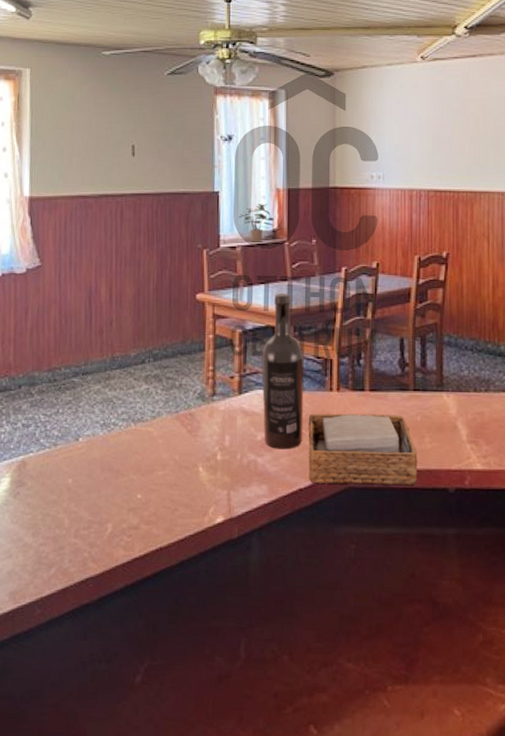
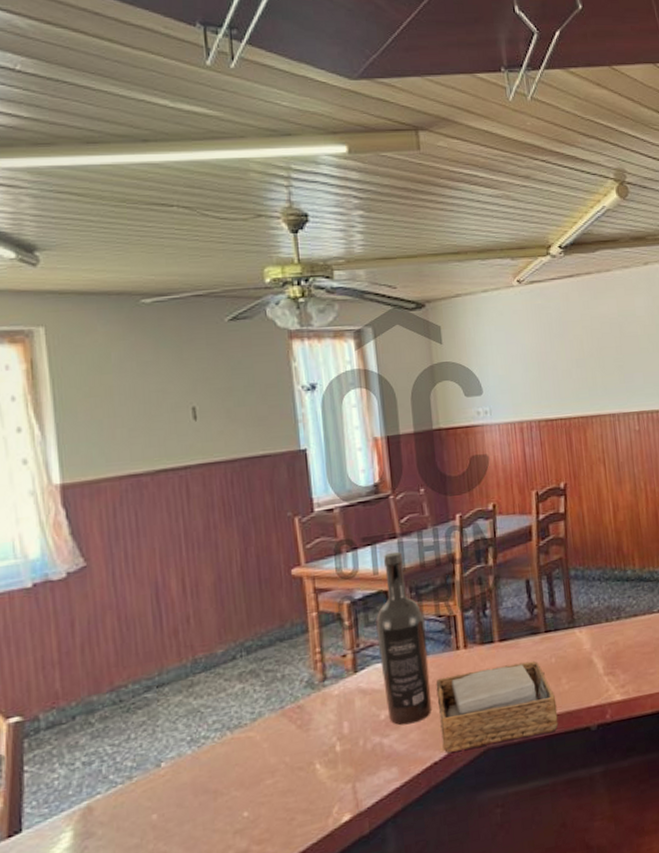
potted plant: present [239,204,274,242] -> none [333,456,375,501]

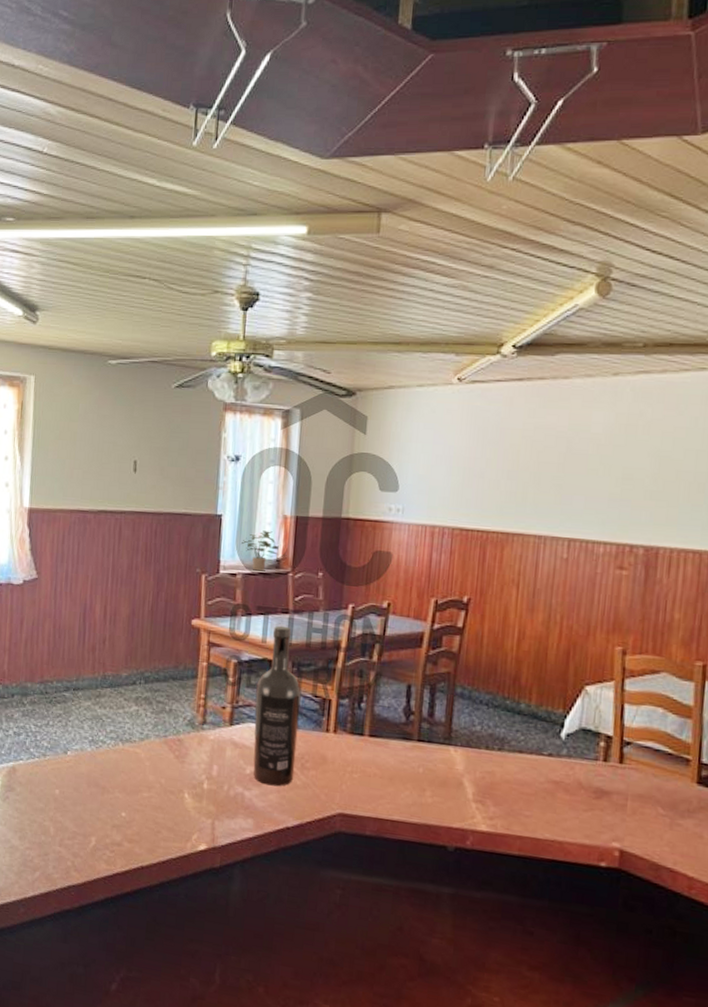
potted plant: none [333,456,375,501] -> present [241,530,279,571]
napkin holder: present [436,661,559,753] -> none [297,753,416,839]

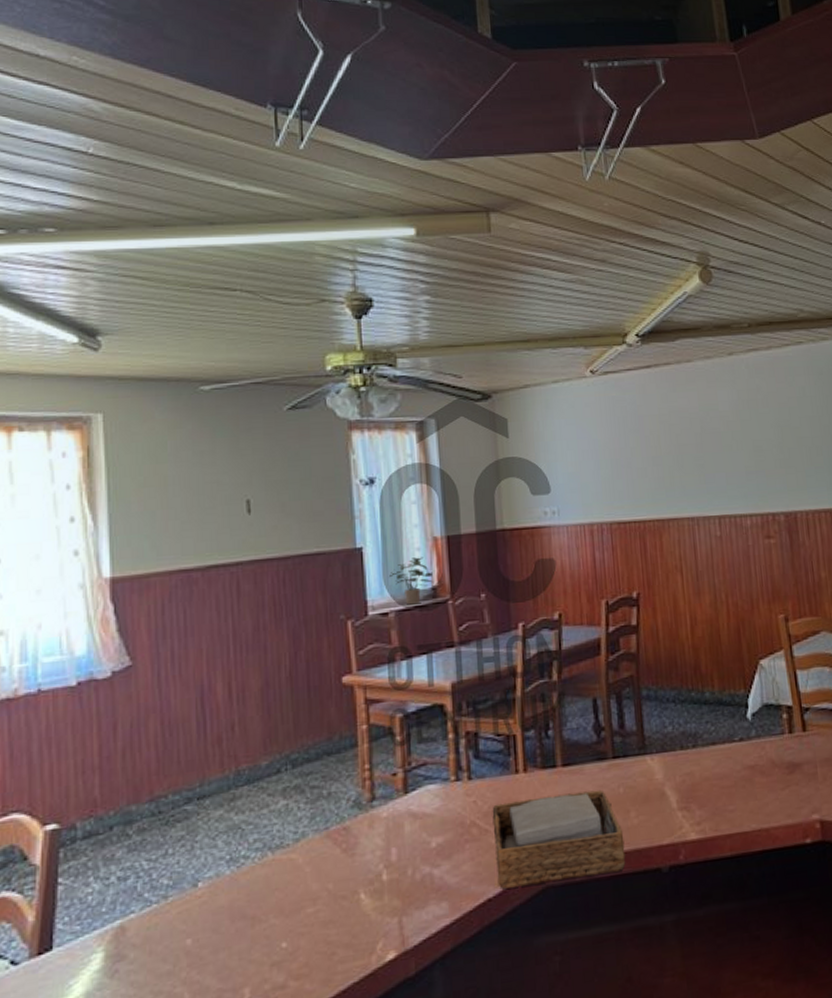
wine bottle: present [253,625,302,786] -> none [429,662,488,855]
napkin holder: none [297,753,416,839] -> present [492,790,626,889]

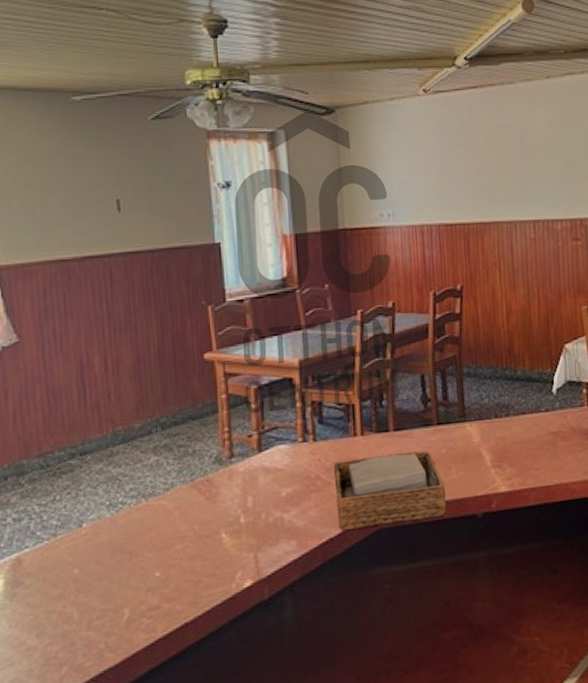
potted plant: present [390,557,433,605] -> none [245,252,283,293]

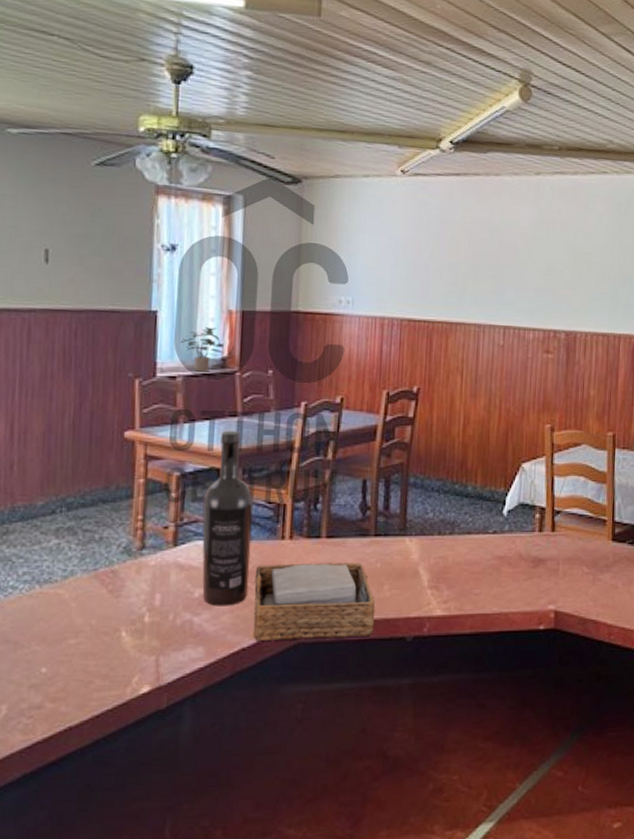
potted plant: none [245,252,283,293] -> present [181,327,224,372]
wine bottle: none [280,342,330,503] -> present [202,430,254,606]

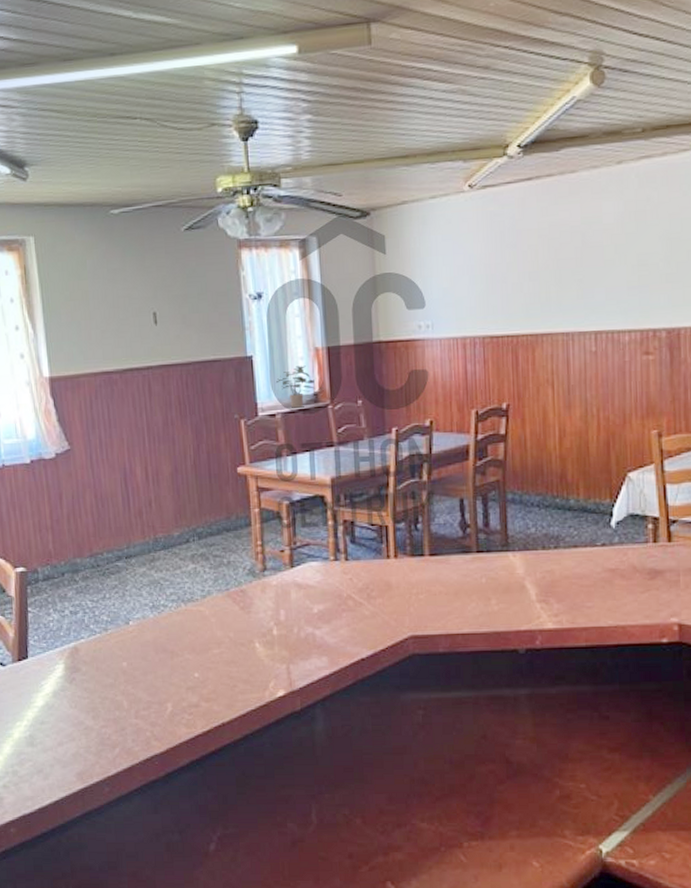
wine bottle: present [202,430,254,606] -> none [312,459,362,621]
napkin holder: present [253,562,375,641] -> none [366,578,485,652]

